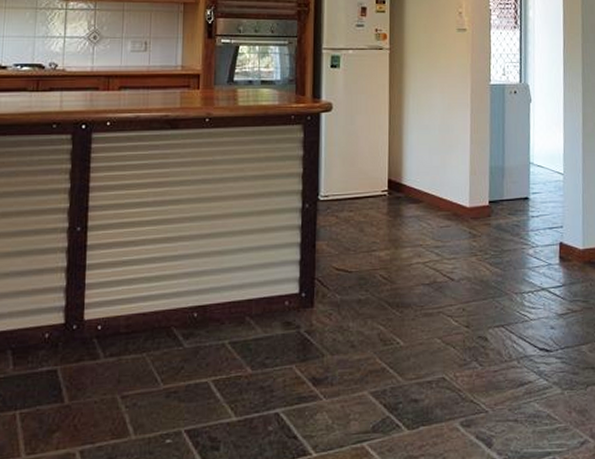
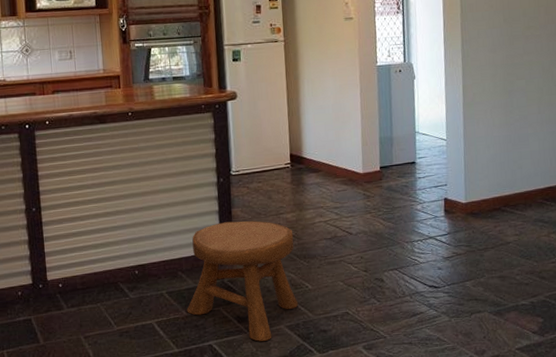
stool: none [252,257,387,411] -> present [187,220,299,342]

